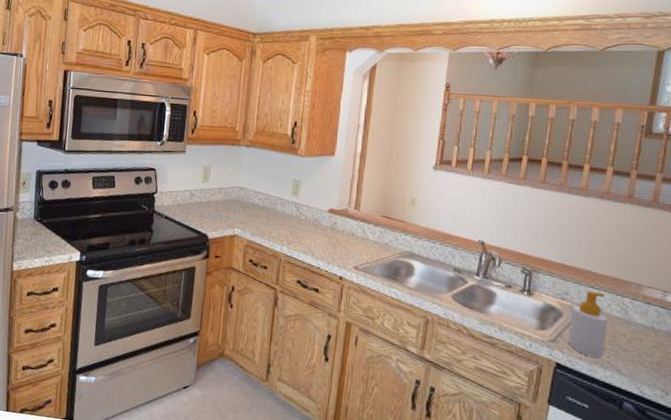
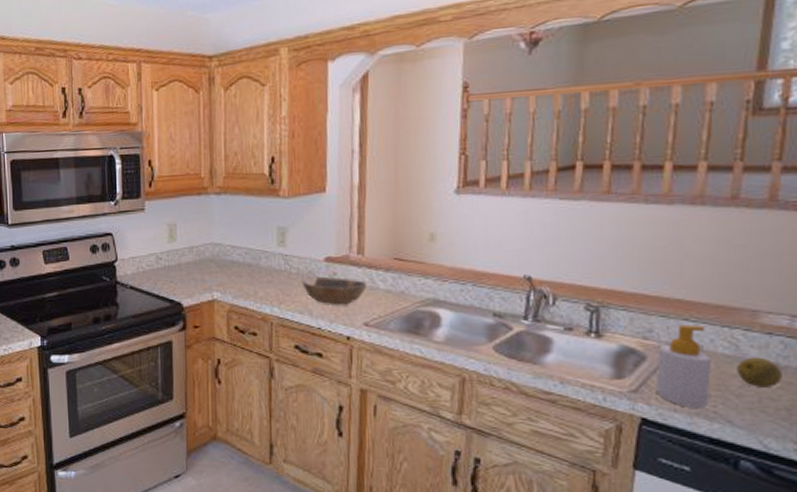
bowl: none [308,224,360,250] -> present [301,276,367,305]
fruit: none [625,320,657,346] -> present [737,356,784,388]

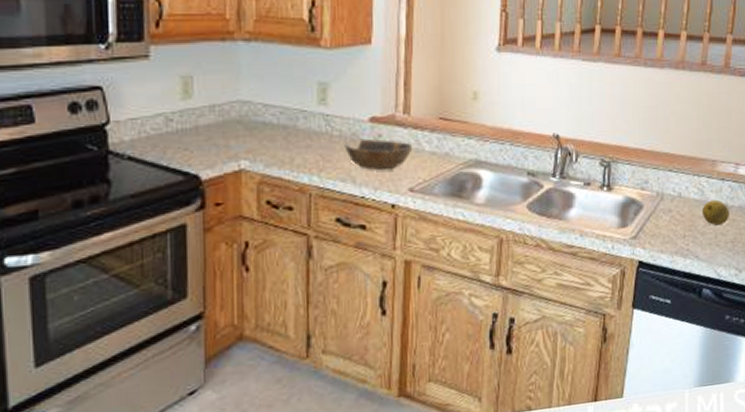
soap bottle: present [655,324,712,410] -> none [649,174,687,249]

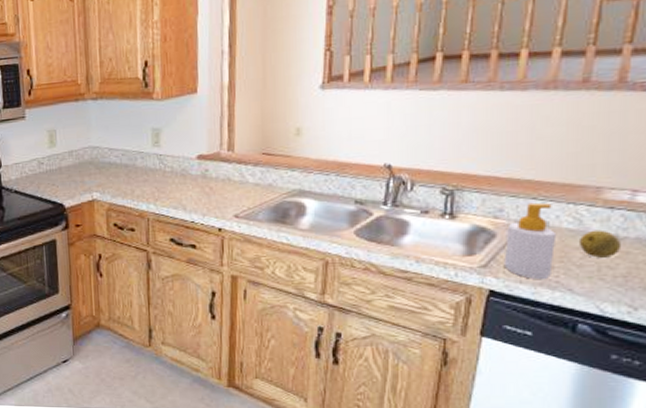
bowl: present [344,138,413,171] -> none [175,173,237,200]
soap bottle: none [649,174,687,249] -> present [503,202,557,280]

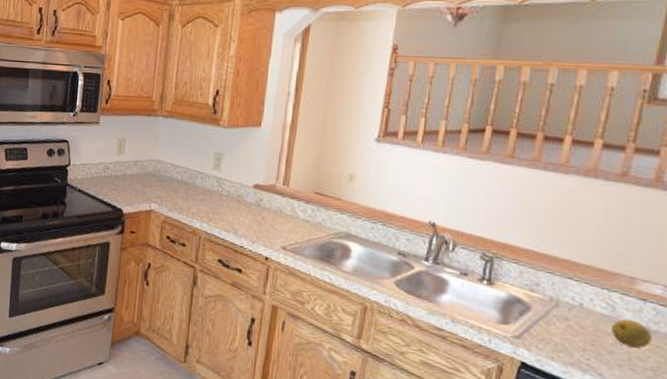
soap bottle: present [503,202,557,280] -> none [536,281,590,361]

